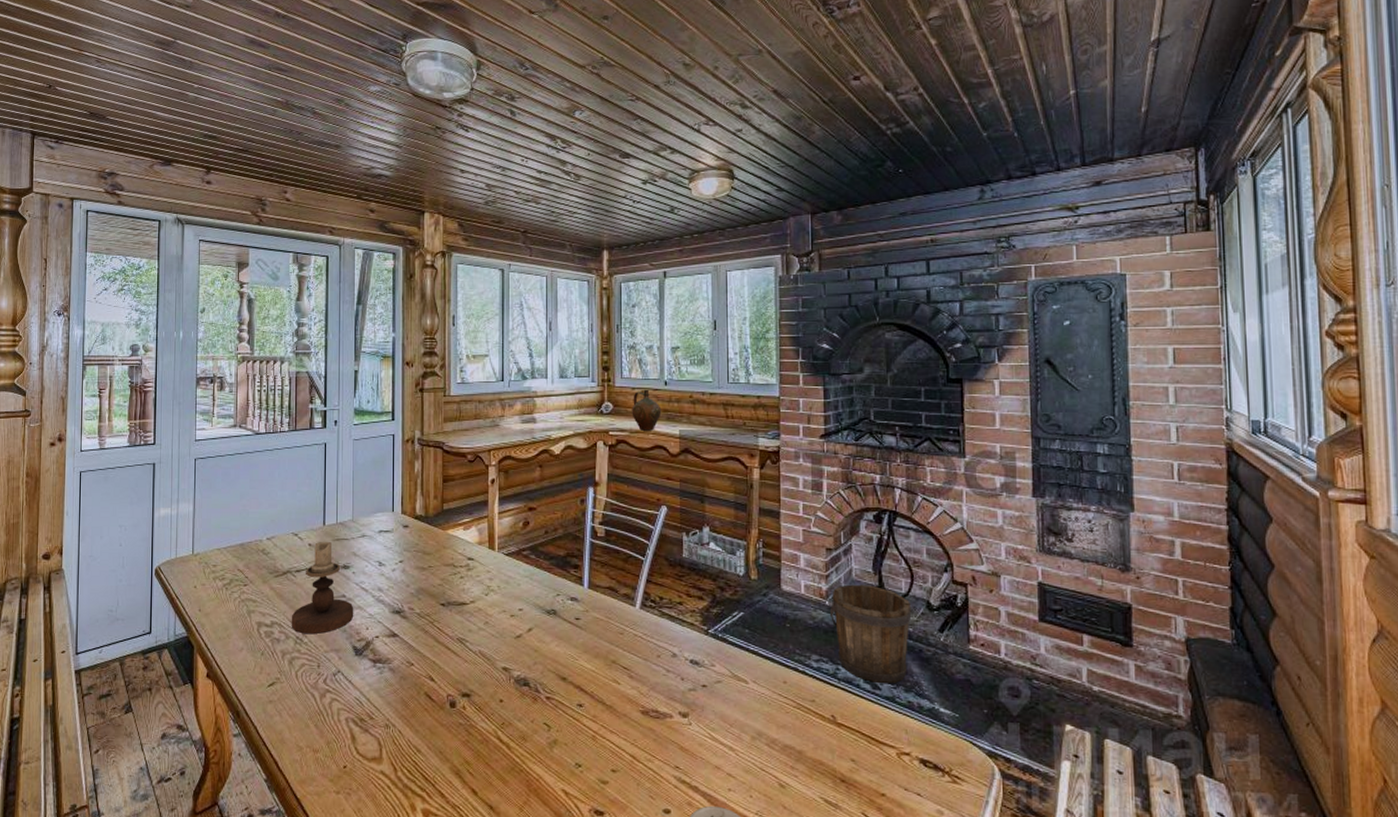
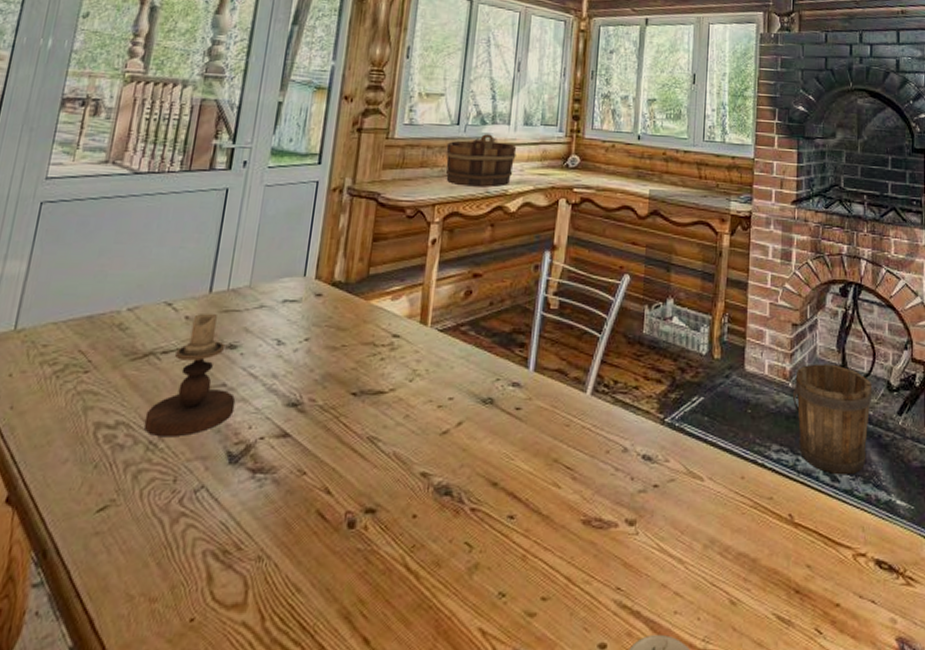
wooden bucket: none [495,388,555,434] -> present [445,134,517,188]
ceramic jug: present [632,389,662,431] -> none [600,143,633,189]

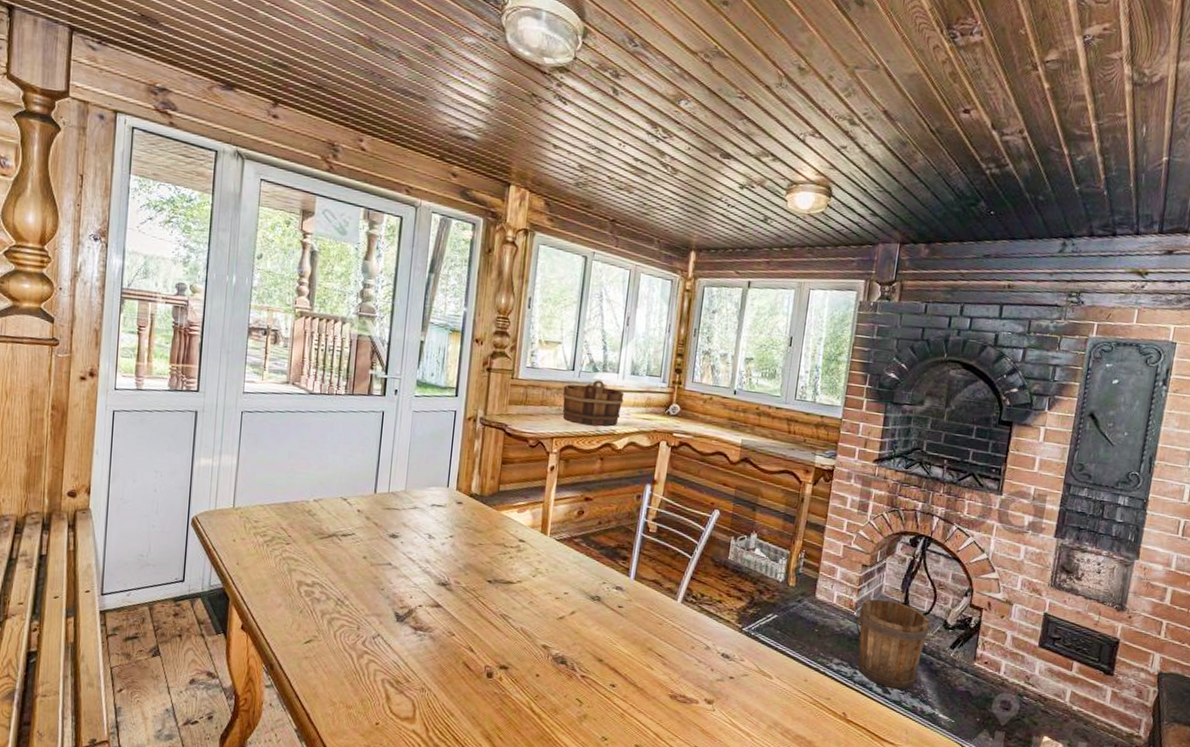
candlestick: present [144,314,236,437] -> none [333,509,399,598]

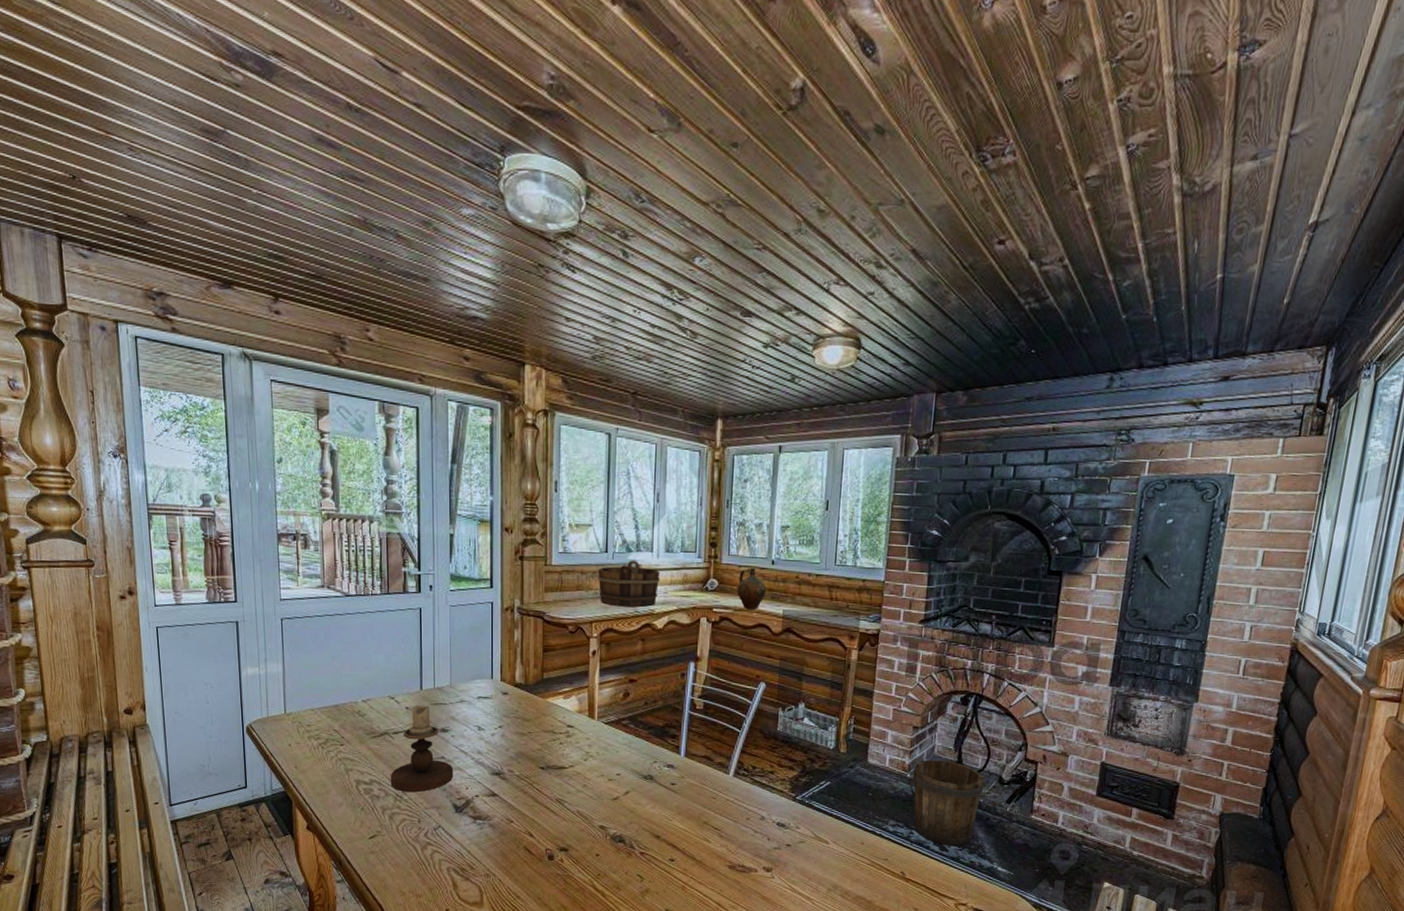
candlestick: none [333,509,399,598] -> present [390,706,454,792]
ceramic jug: none [698,396,728,437] -> present [737,567,767,609]

